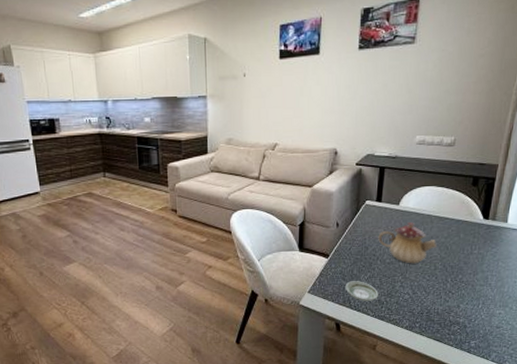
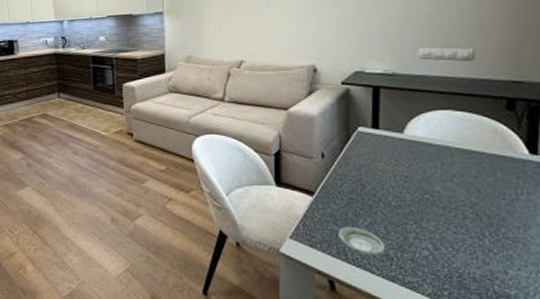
teapot: present [378,222,437,264] -> none [378,155,463,210]

